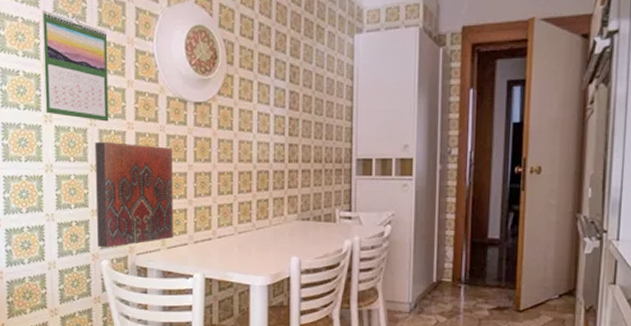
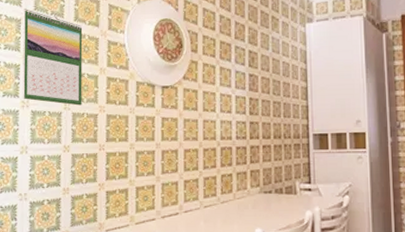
decorative tile: present [94,141,173,248] -> none [67,123,141,225]

